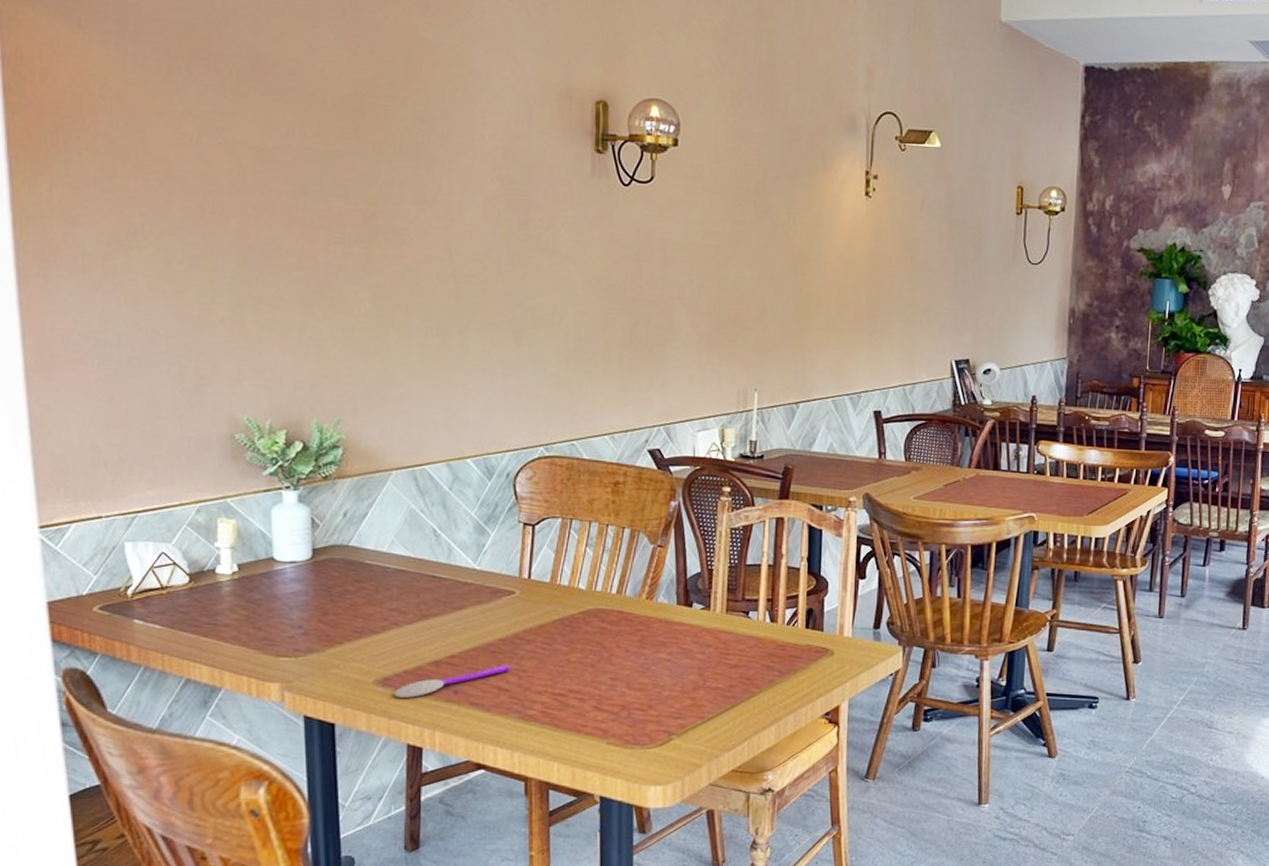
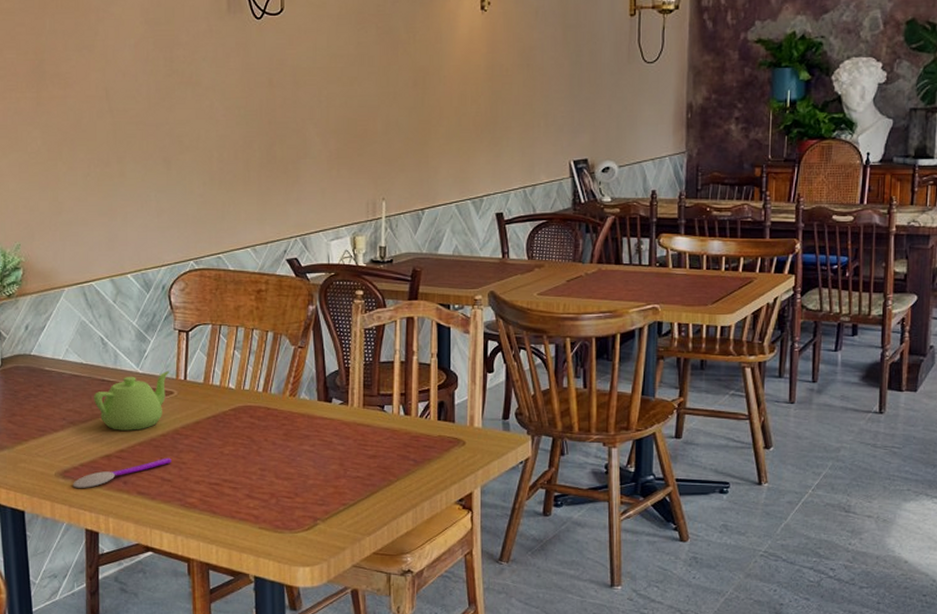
teapot: none [422,568,512,634] -> present [94,371,170,431]

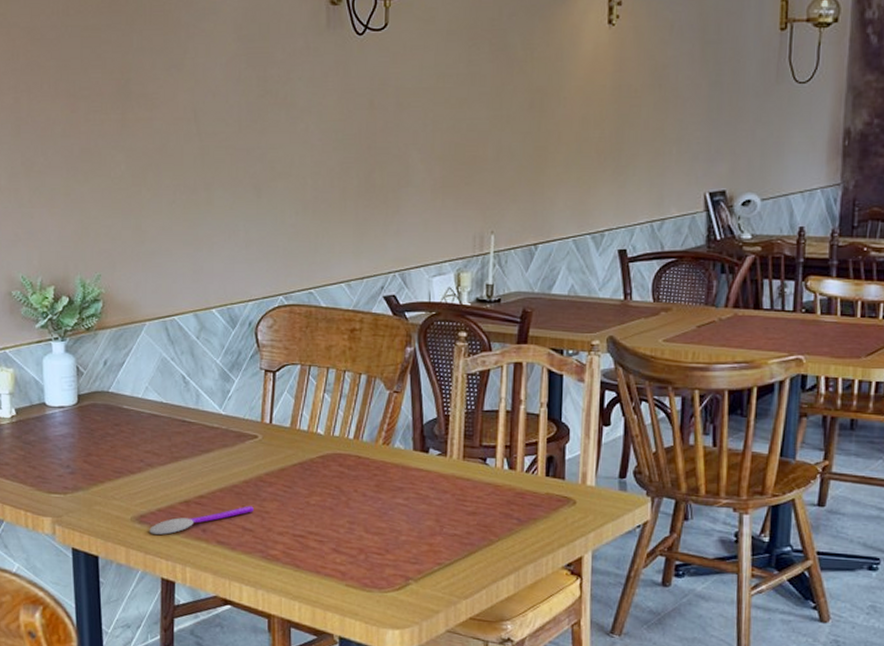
teapot: present [94,371,170,431] -> none [174,413,255,476]

